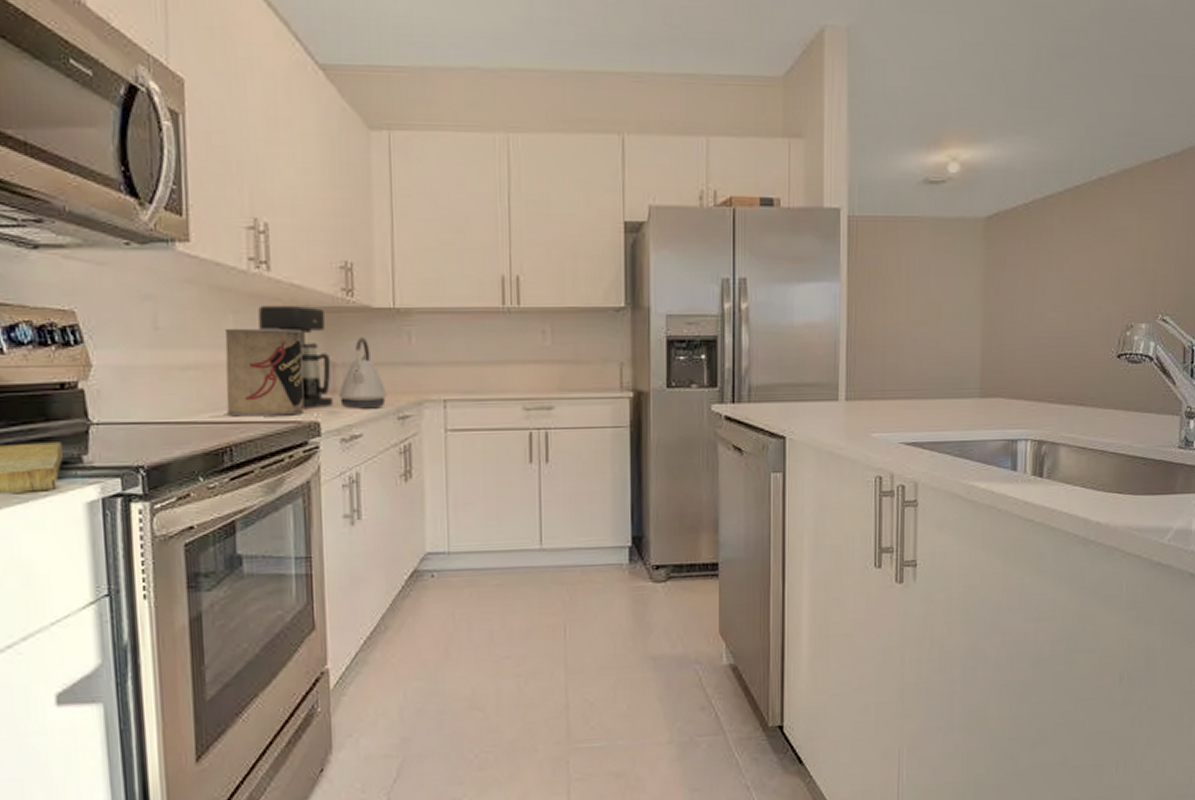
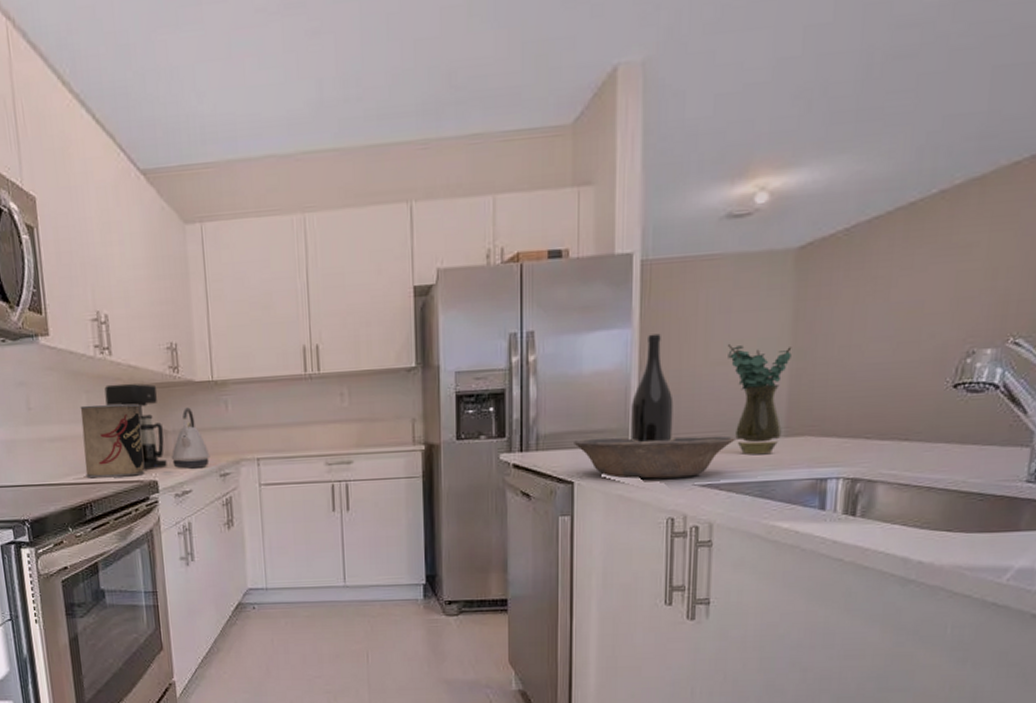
bowl: none [785,391,936,436] -> present [574,435,735,479]
wine bottle: none [840,289,880,399] -> present [631,333,674,443]
vase: none [927,303,983,415] -> present [727,343,792,455]

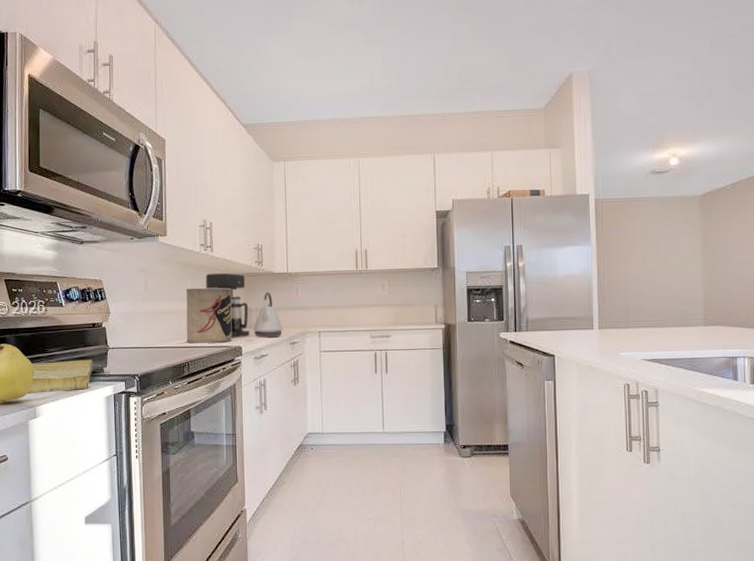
bowl: present [574,435,735,479] -> none [553,323,669,354]
wine bottle: present [631,333,674,443] -> none [594,250,624,328]
vase: present [727,343,792,455] -> none [658,258,703,339]

